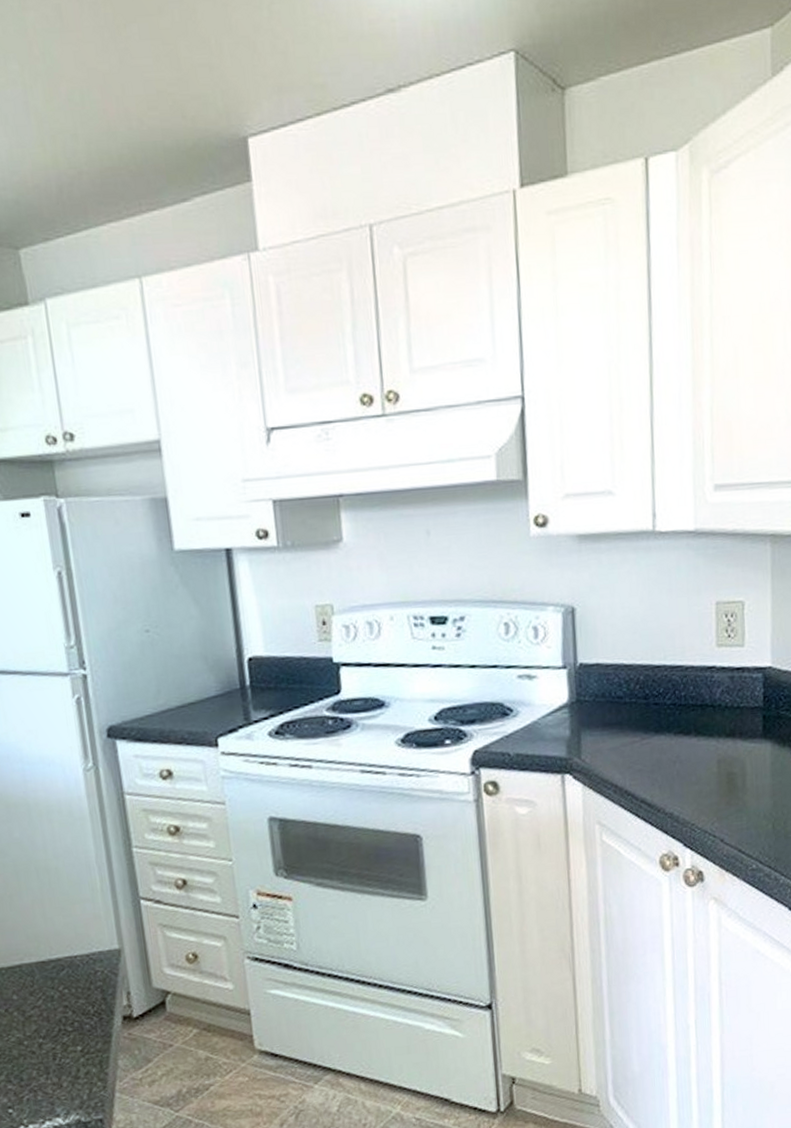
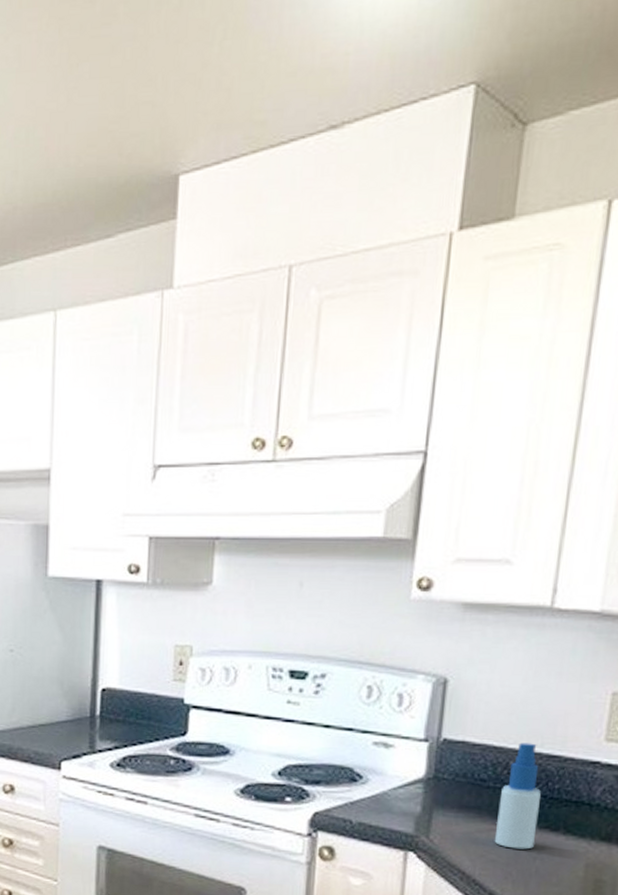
spray bottle: none [636,657,672,757] -> present [494,742,541,850]

